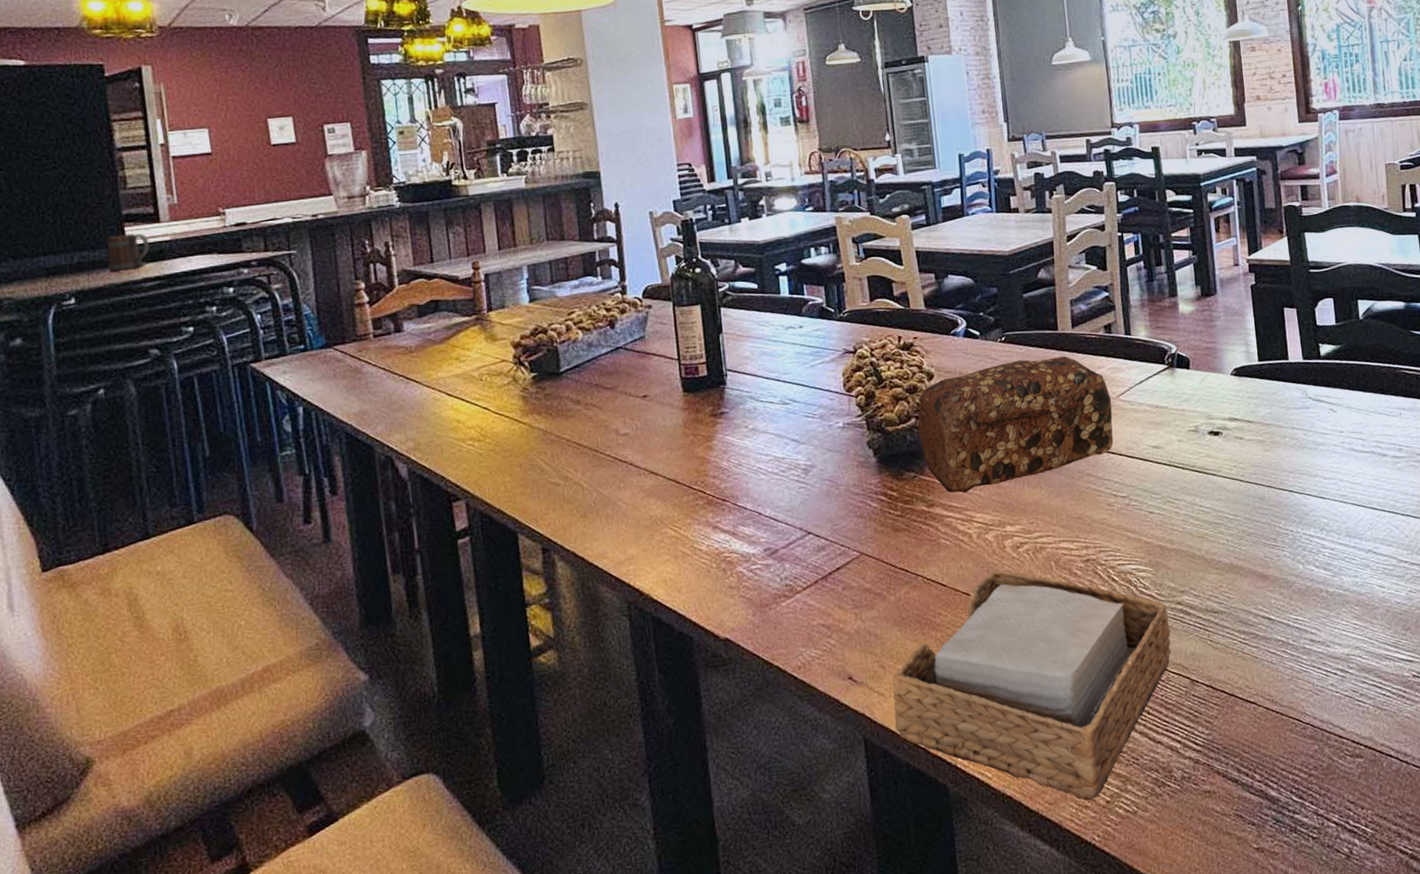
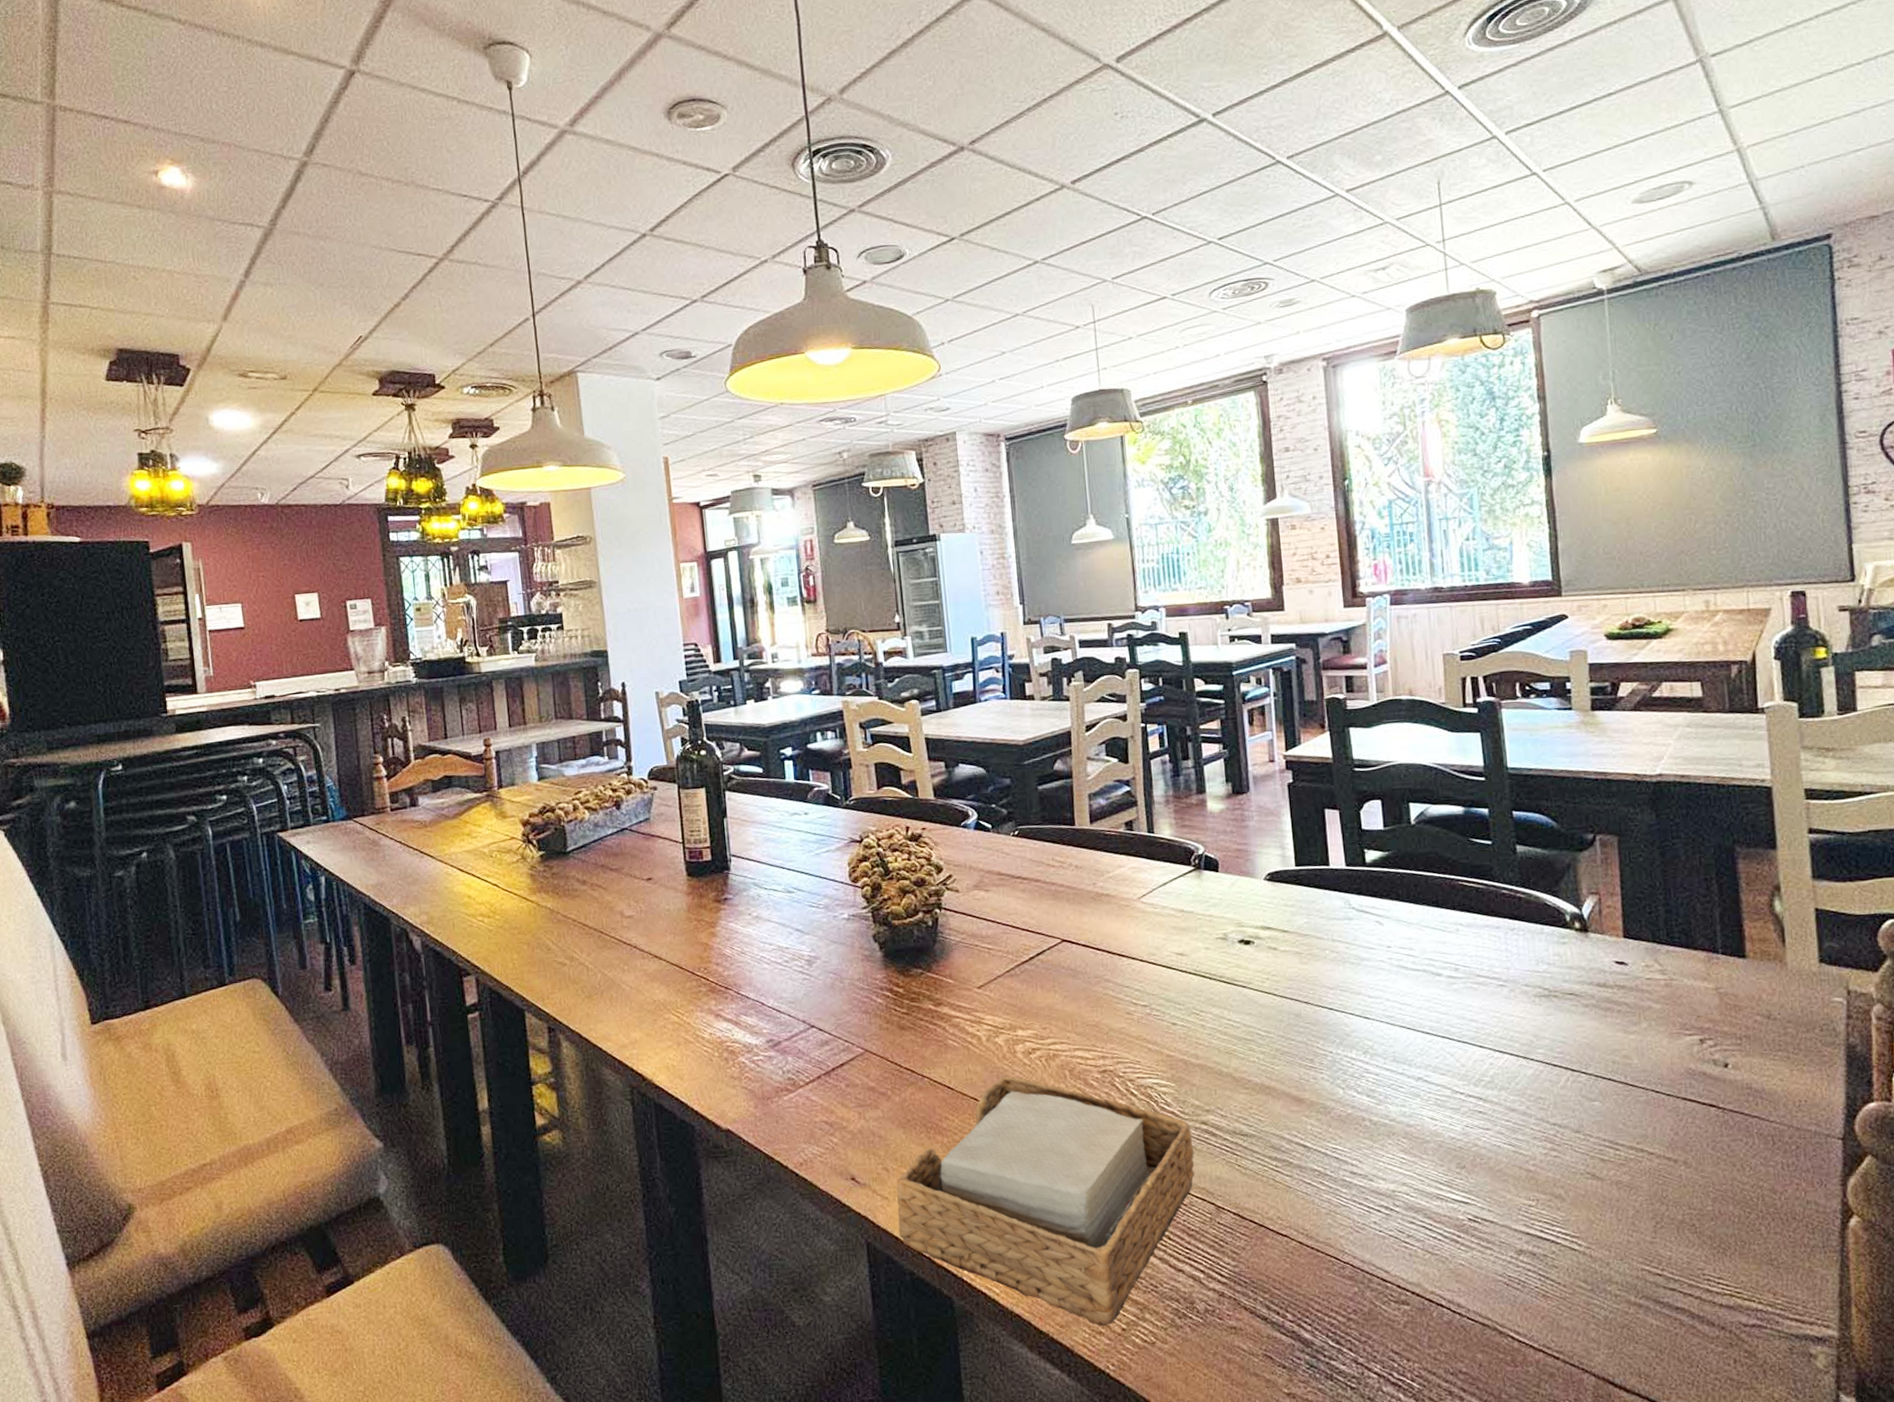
beer mug: present [107,233,149,274] -> none [151,703,188,742]
bread loaf: present [917,356,1114,493] -> none [925,853,1134,993]

